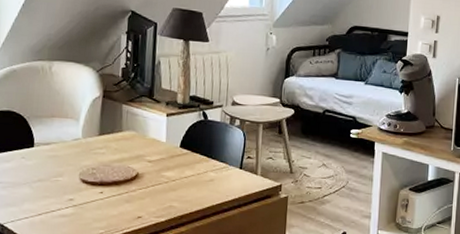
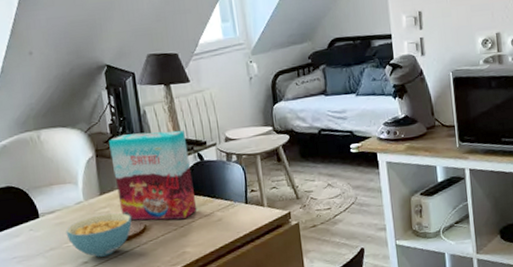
cereal bowl: none [57,154,125,197] -> present [66,212,132,257]
cereal box: none [116,81,194,174] -> present [109,130,197,221]

